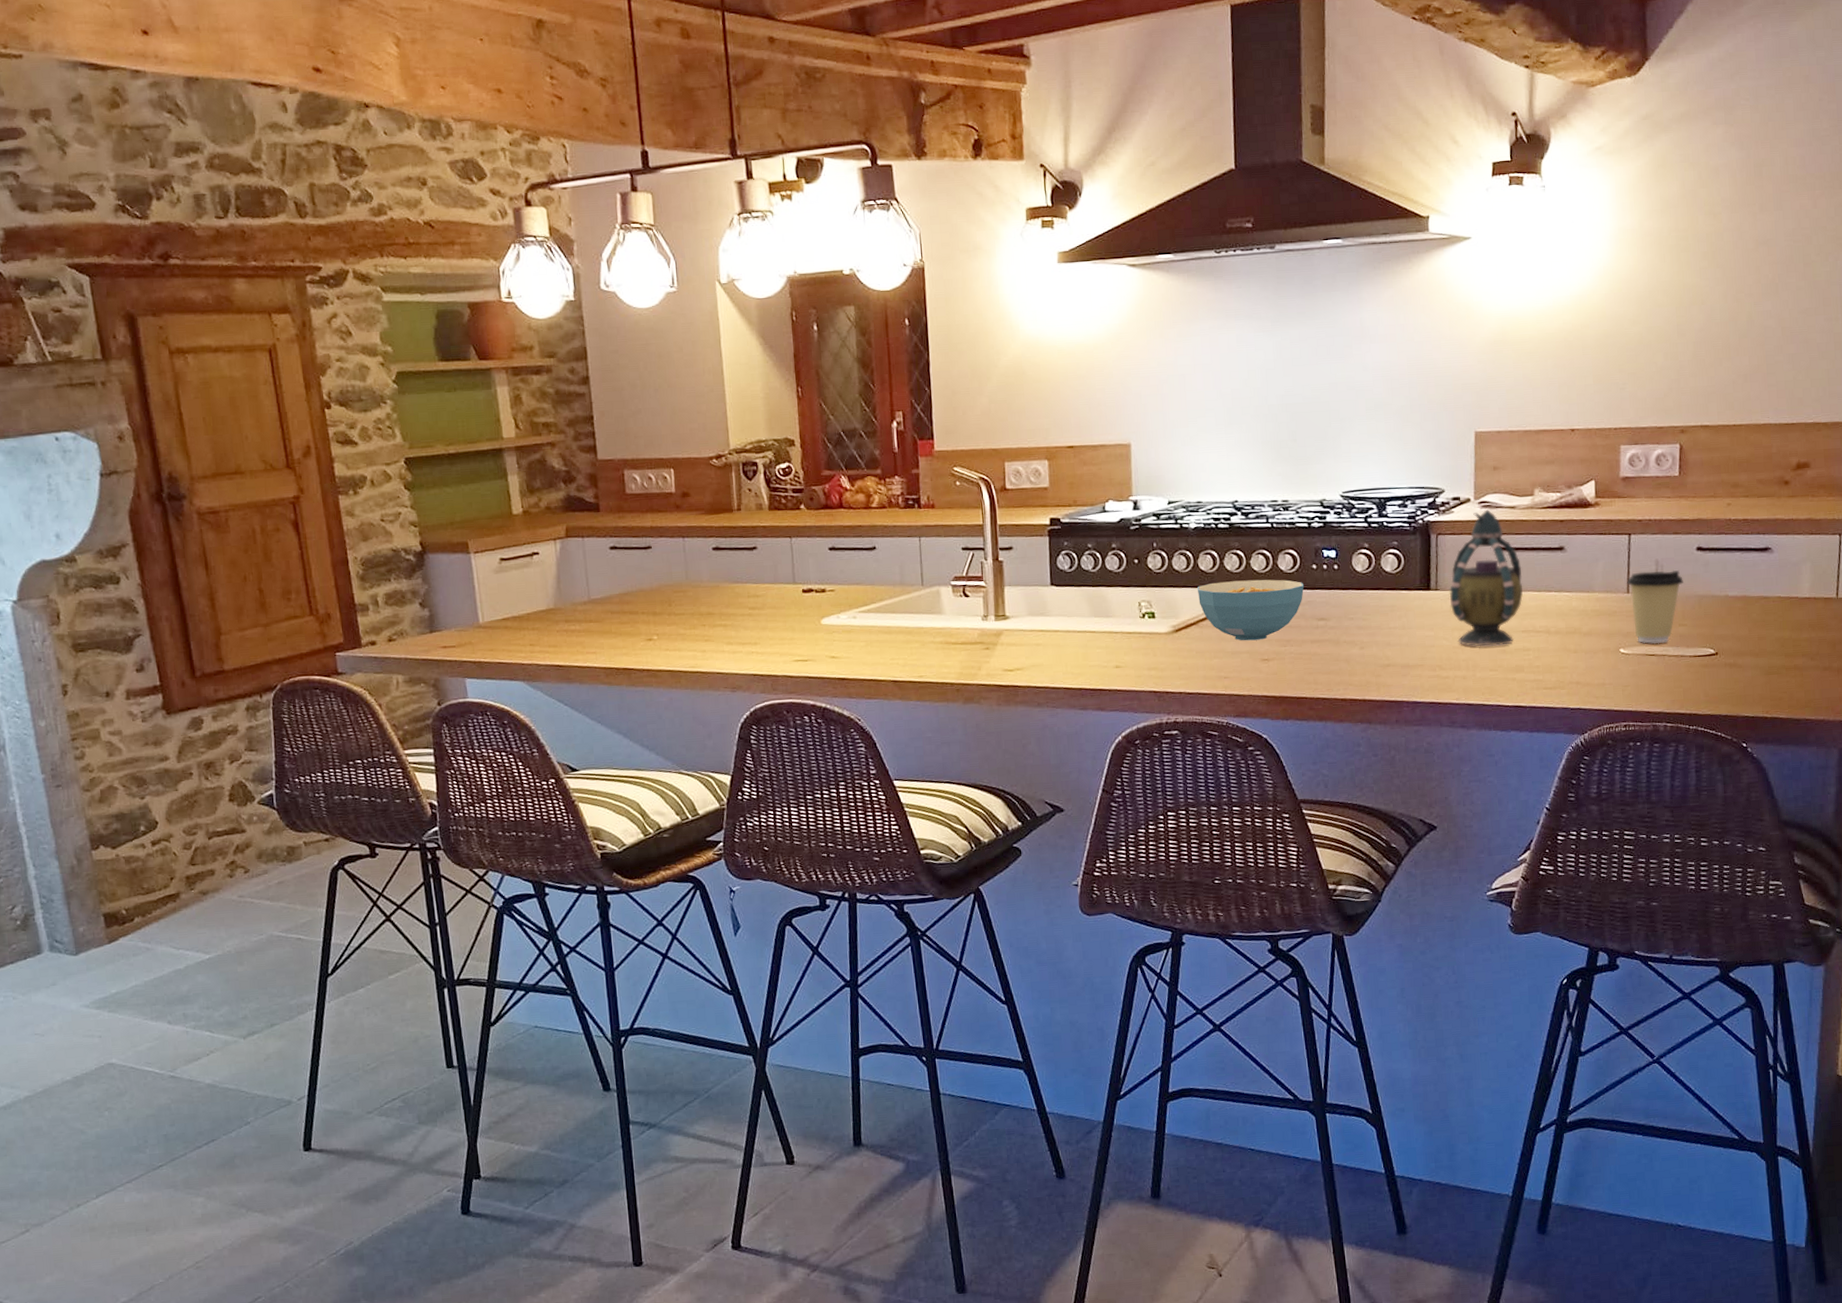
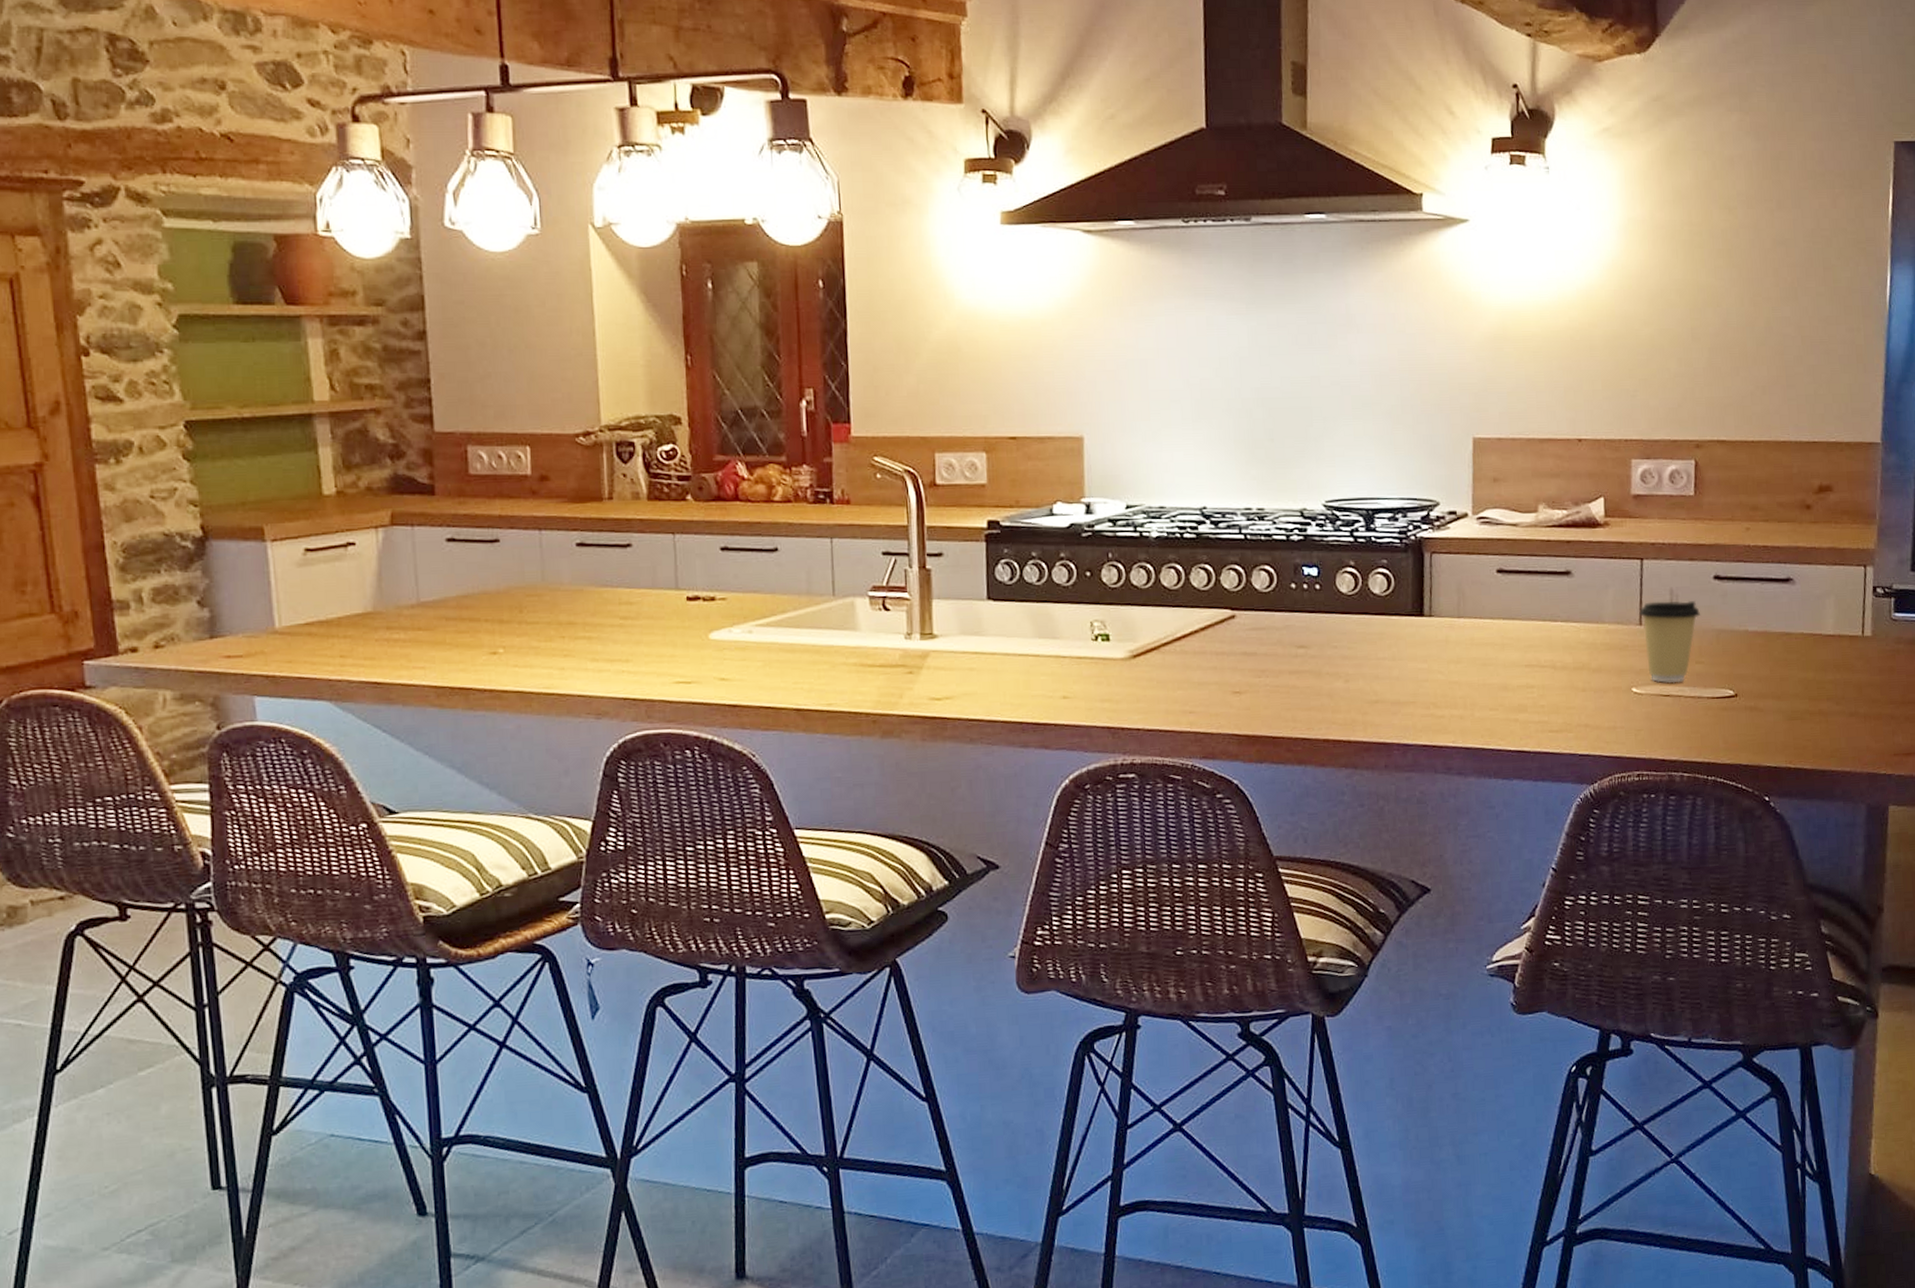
cereal bowl: present [1198,579,1305,641] -> none [1159,599,1282,670]
teapot: present [1449,510,1523,647] -> none [1444,526,1526,682]

